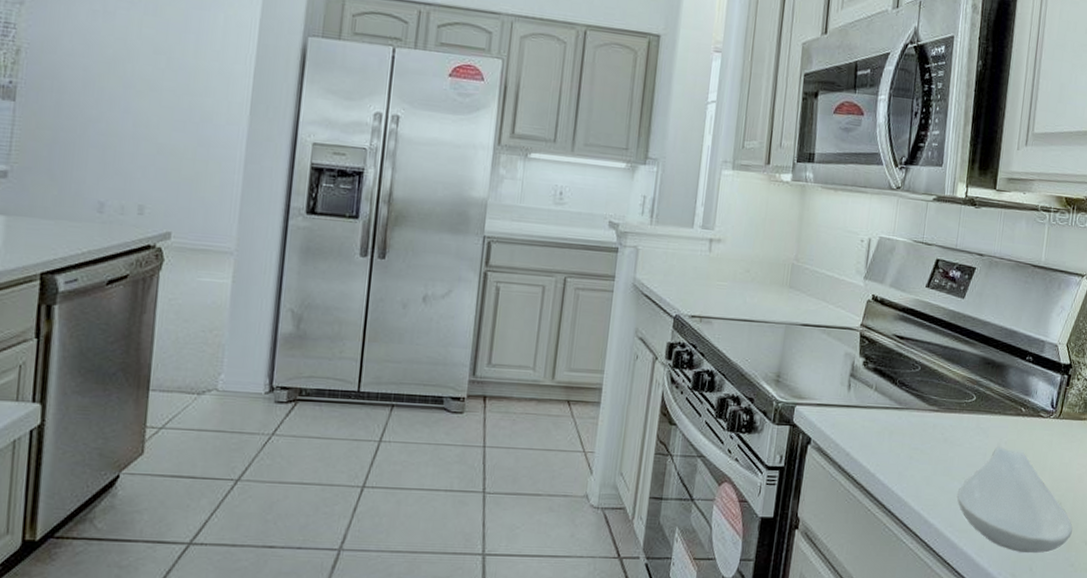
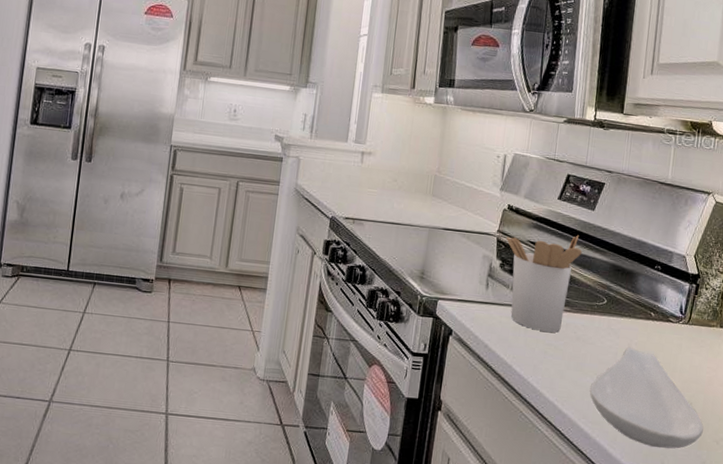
utensil holder: none [870,326,951,435] -> present [506,235,583,333]

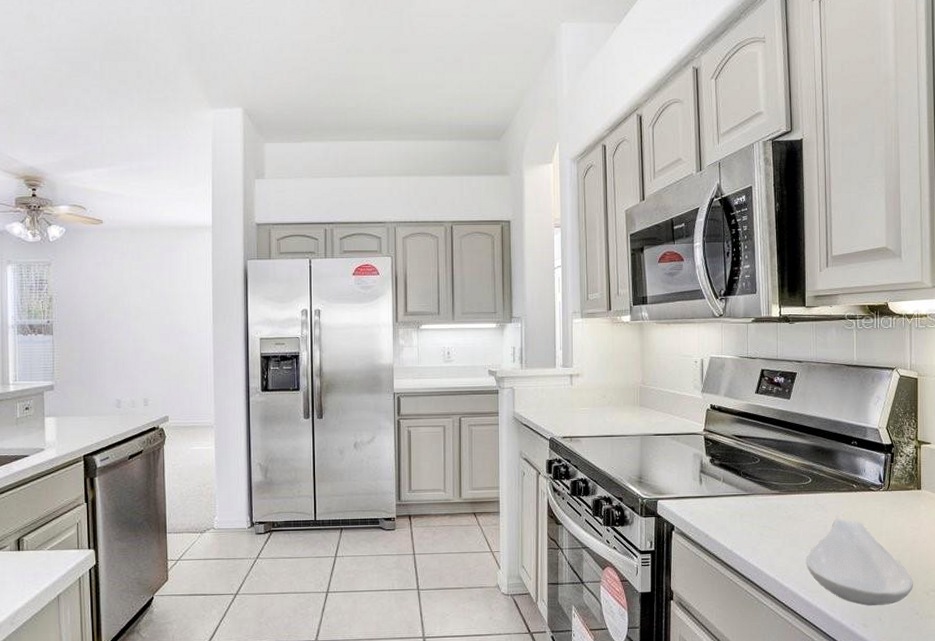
utensil holder: present [506,235,583,333] -> none [713,423,784,515]

